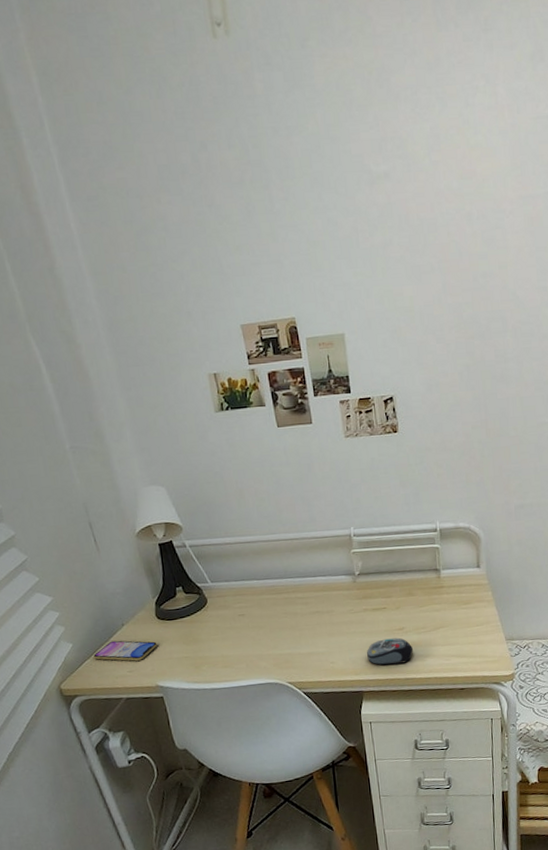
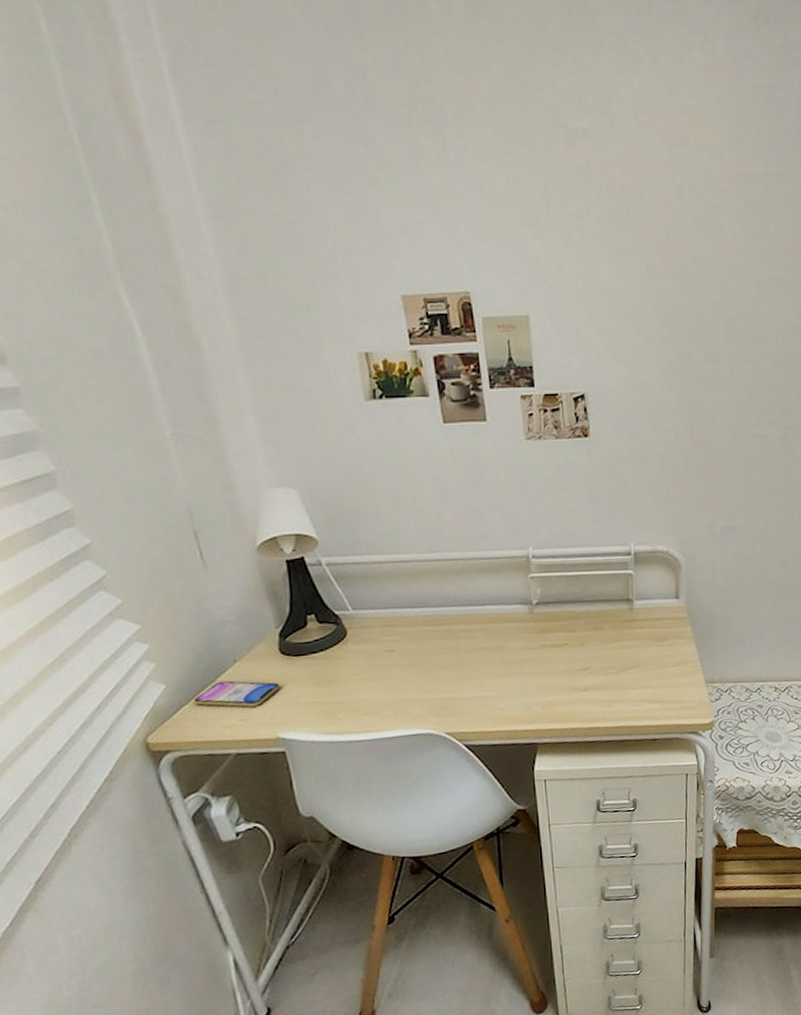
computer mouse: present [367,637,413,666] -> none [544,679,598,713]

